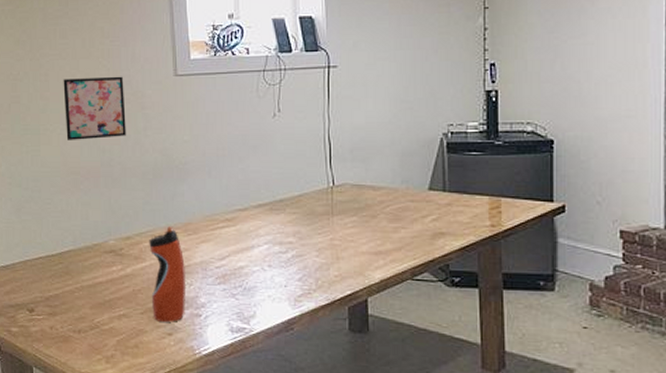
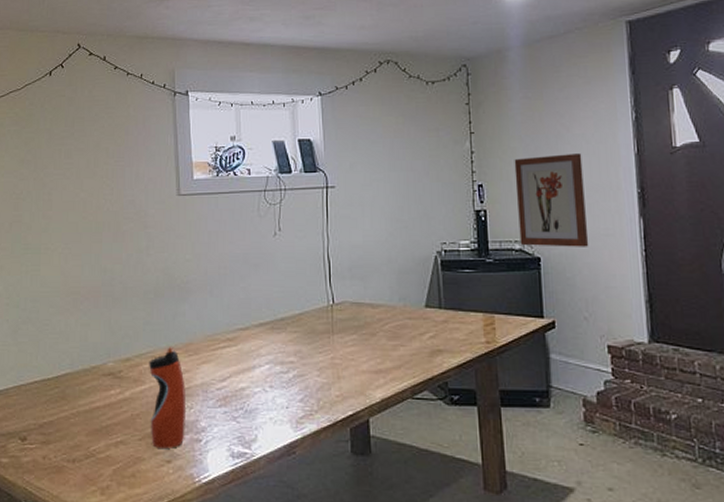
wall art: present [63,76,126,140] -> none [66,195,128,259]
wall art: none [531,29,608,129] -> present [514,153,589,247]

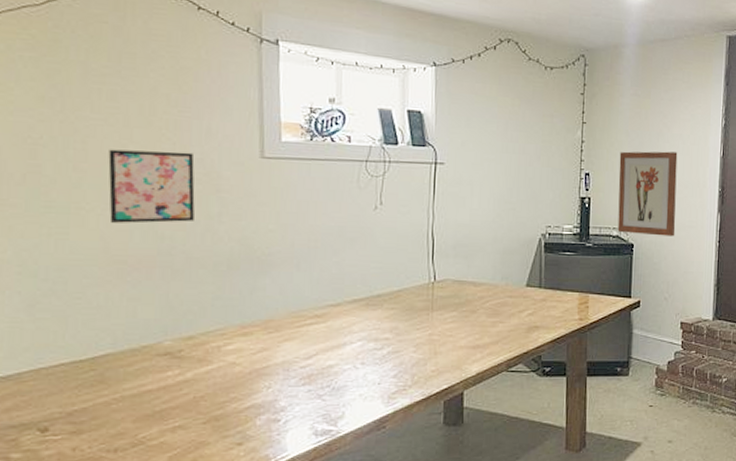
wall art: none [66,195,128,259] -> present [108,149,195,224]
water bottle: present [149,347,185,448] -> none [218,324,263,431]

